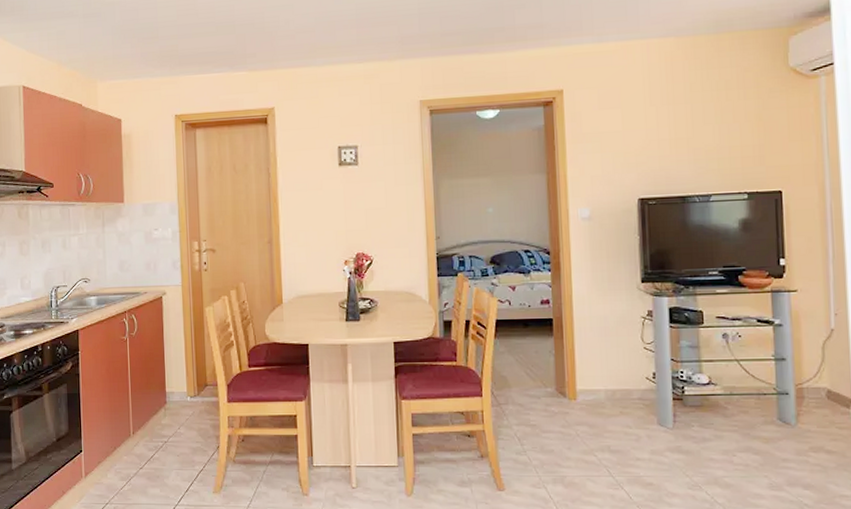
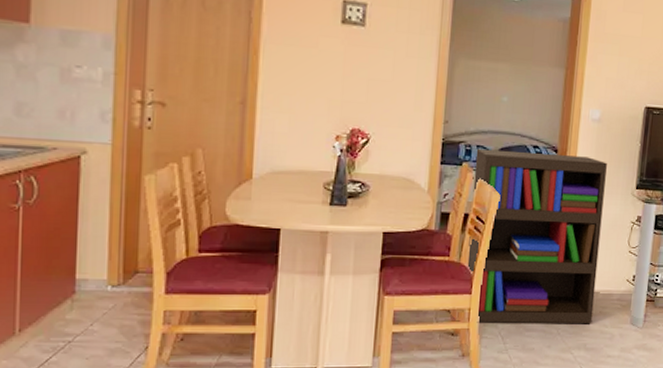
bookshelf: none [469,255,613,425] -> present [468,148,607,323]

